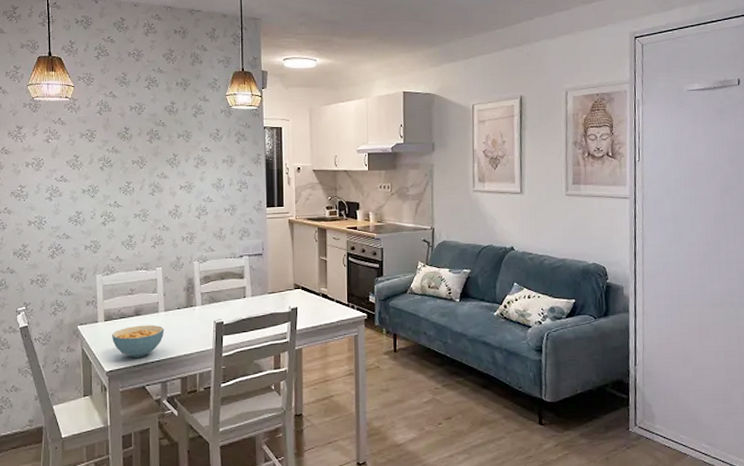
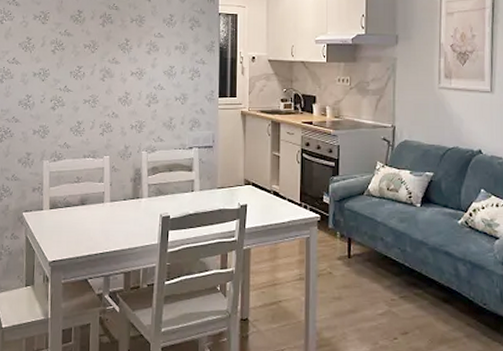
cereal bowl: present [111,325,164,358] -> none [55,215,109,249]

